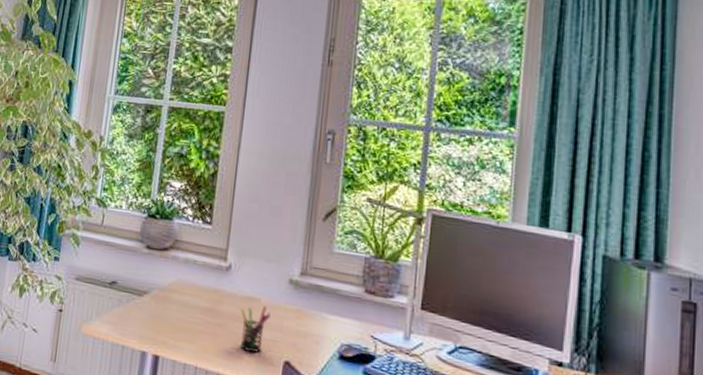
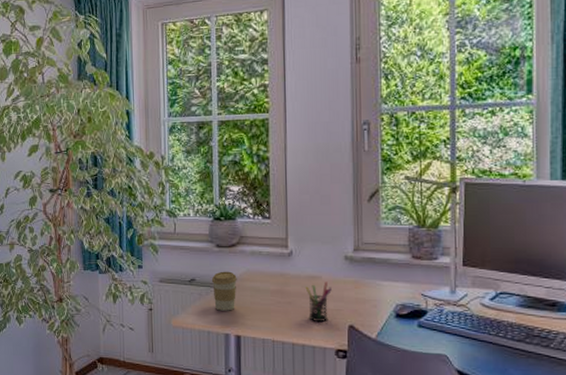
coffee cup: none [134,277,165,325] -> present [211,271,237,311]

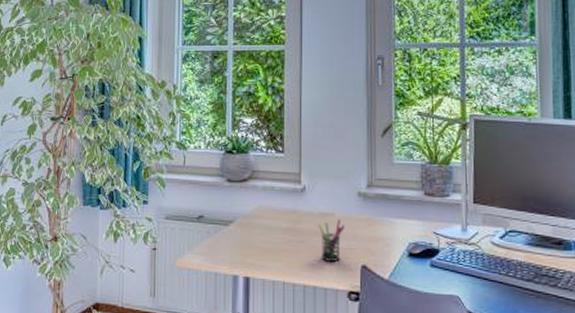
coffee cup: present [211,271,237,311] -> none [220,207,248,251]

